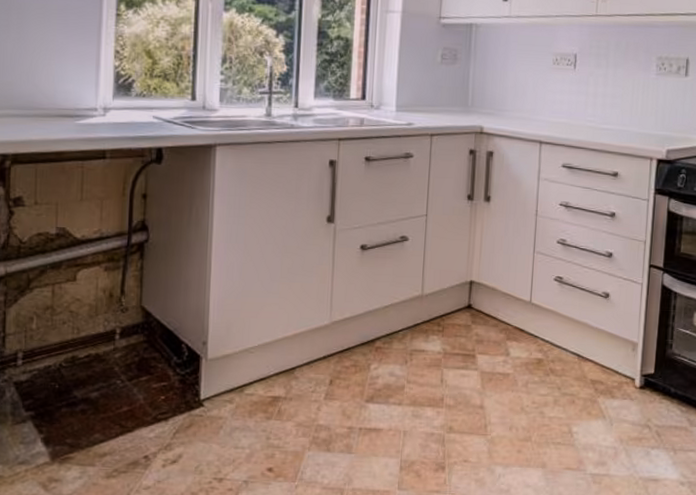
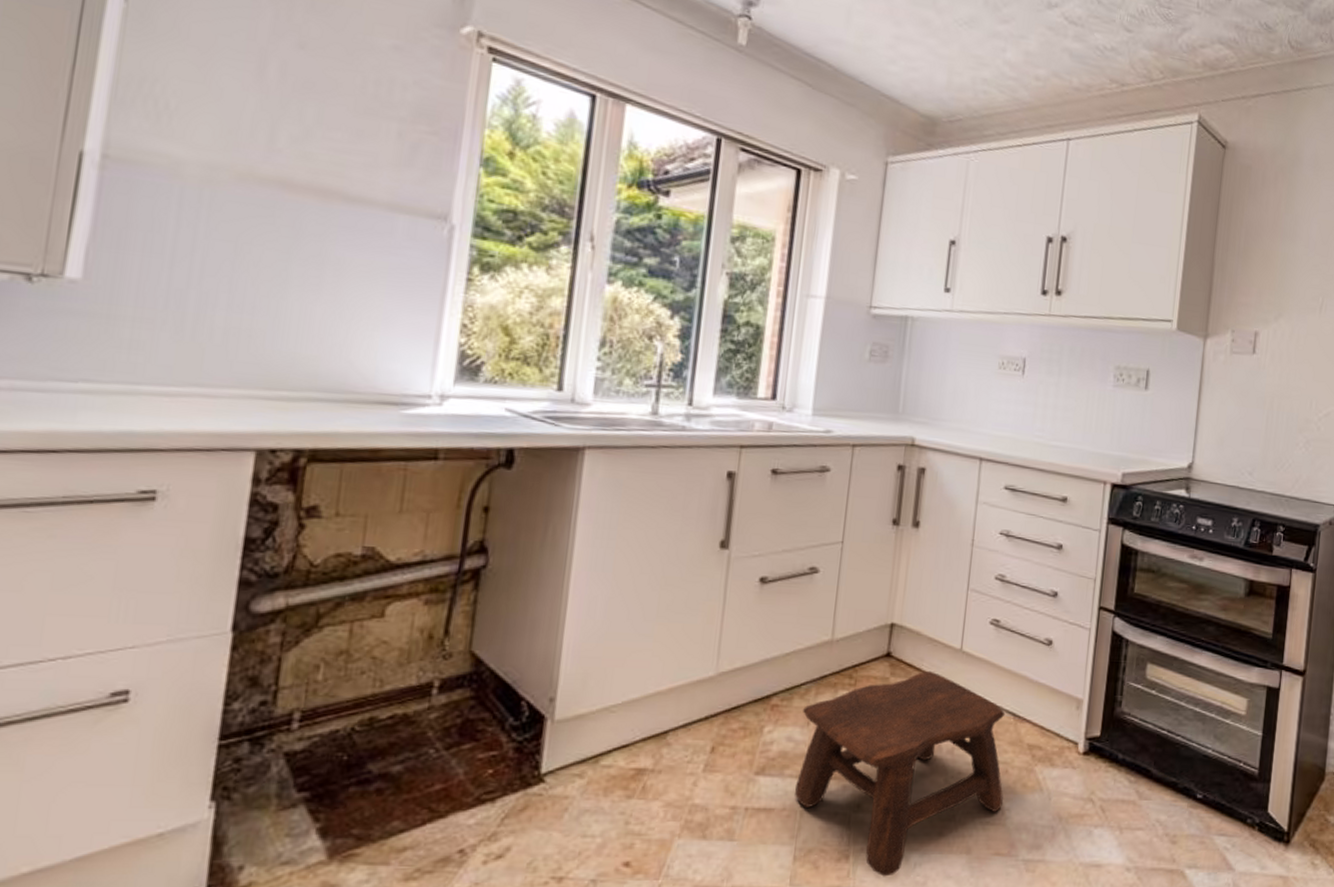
stool: none [398,319,571,485] -> present [795,670,1006,877]

